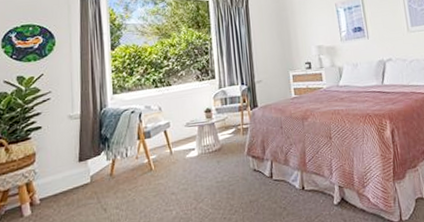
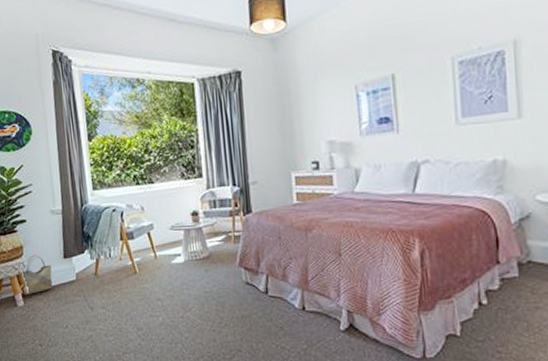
woven basket: none [31,160,66,204] -> present [21,255,53,296]

